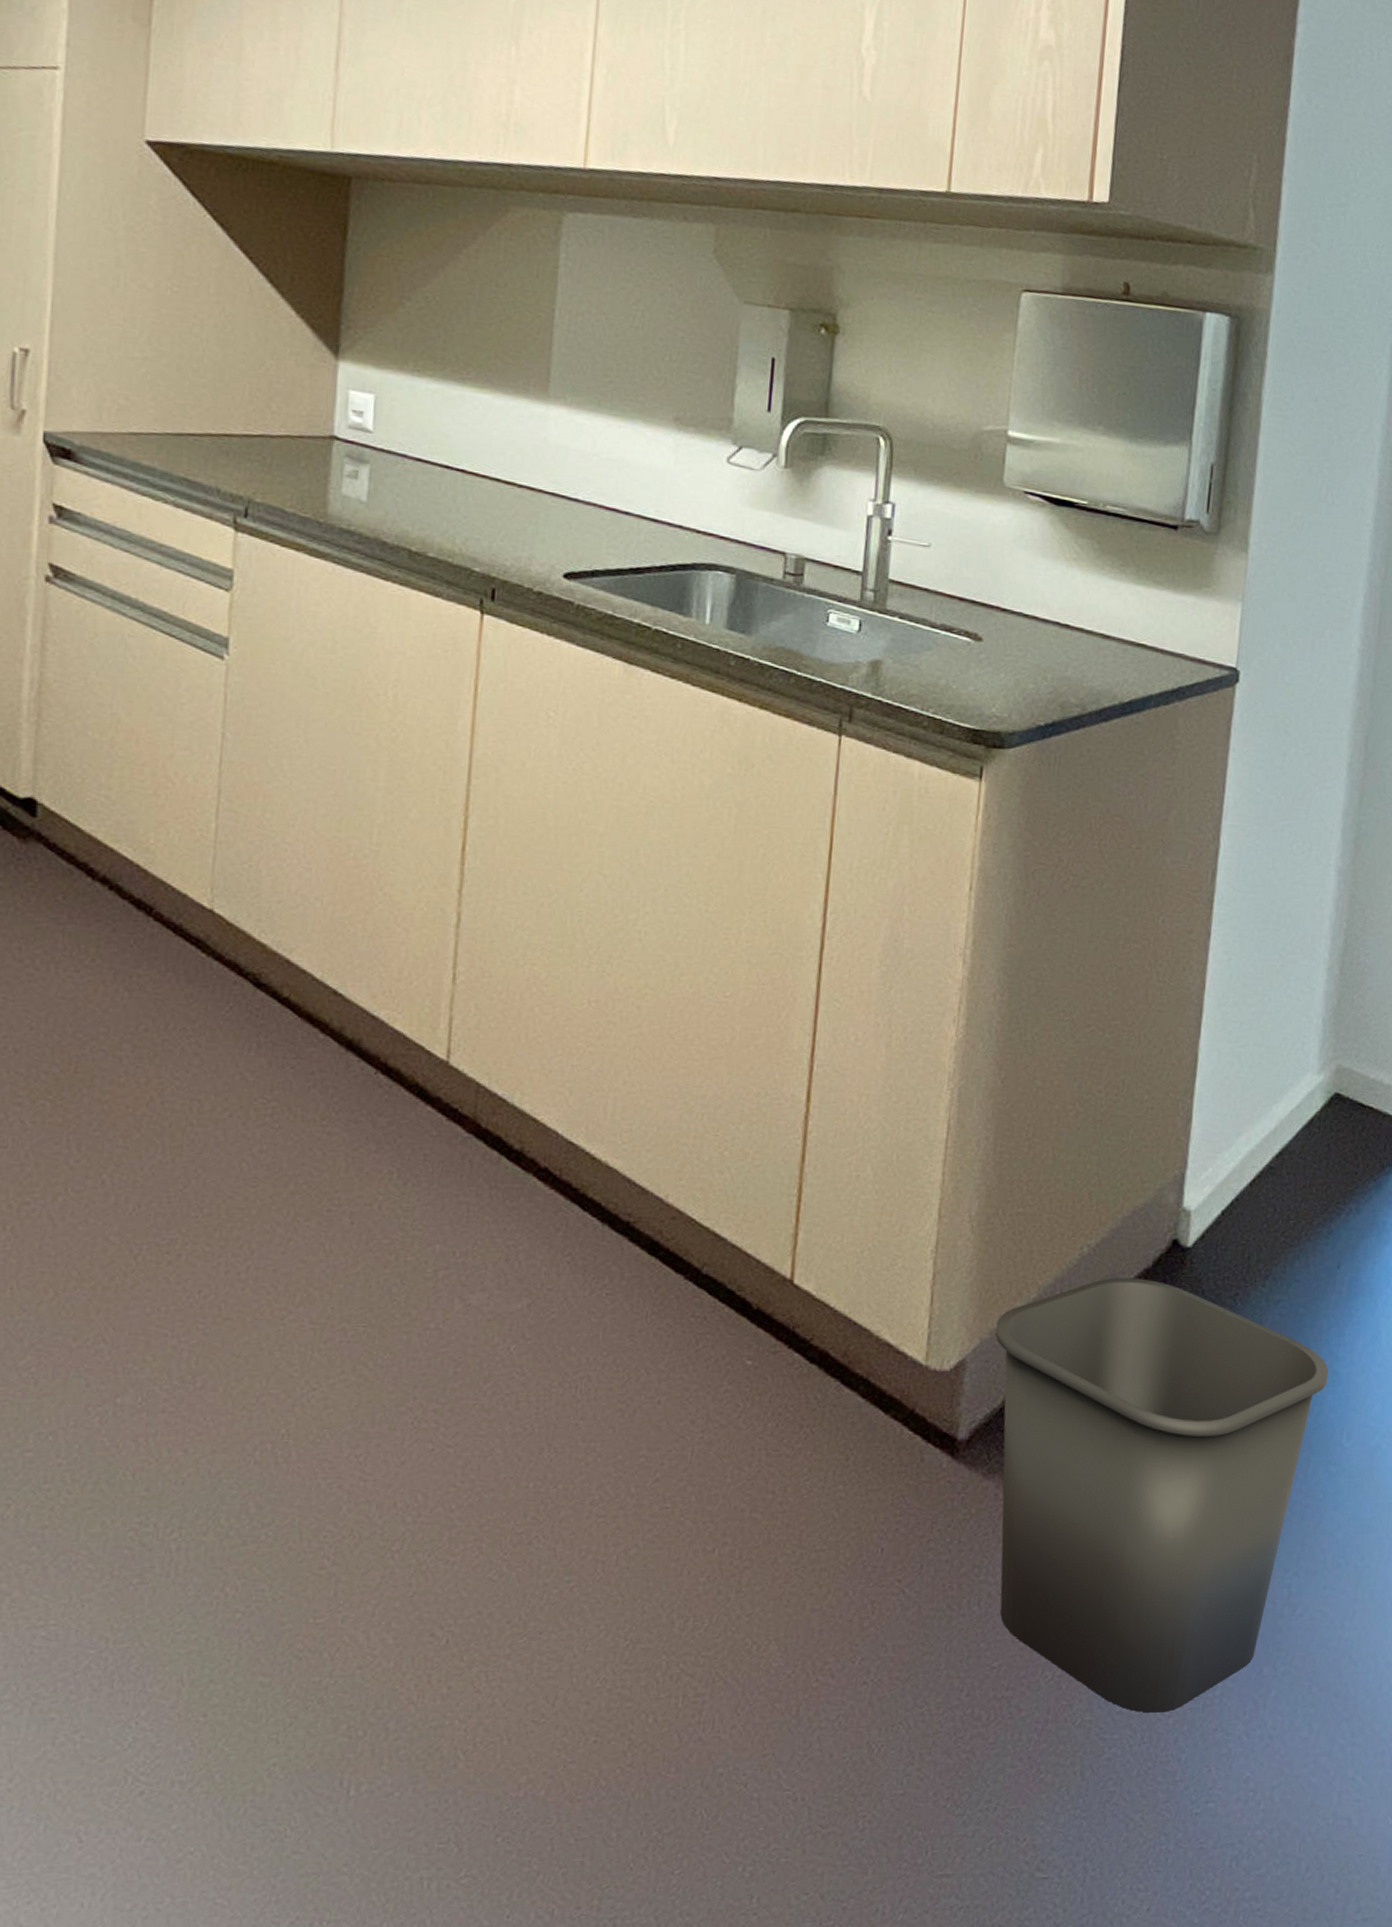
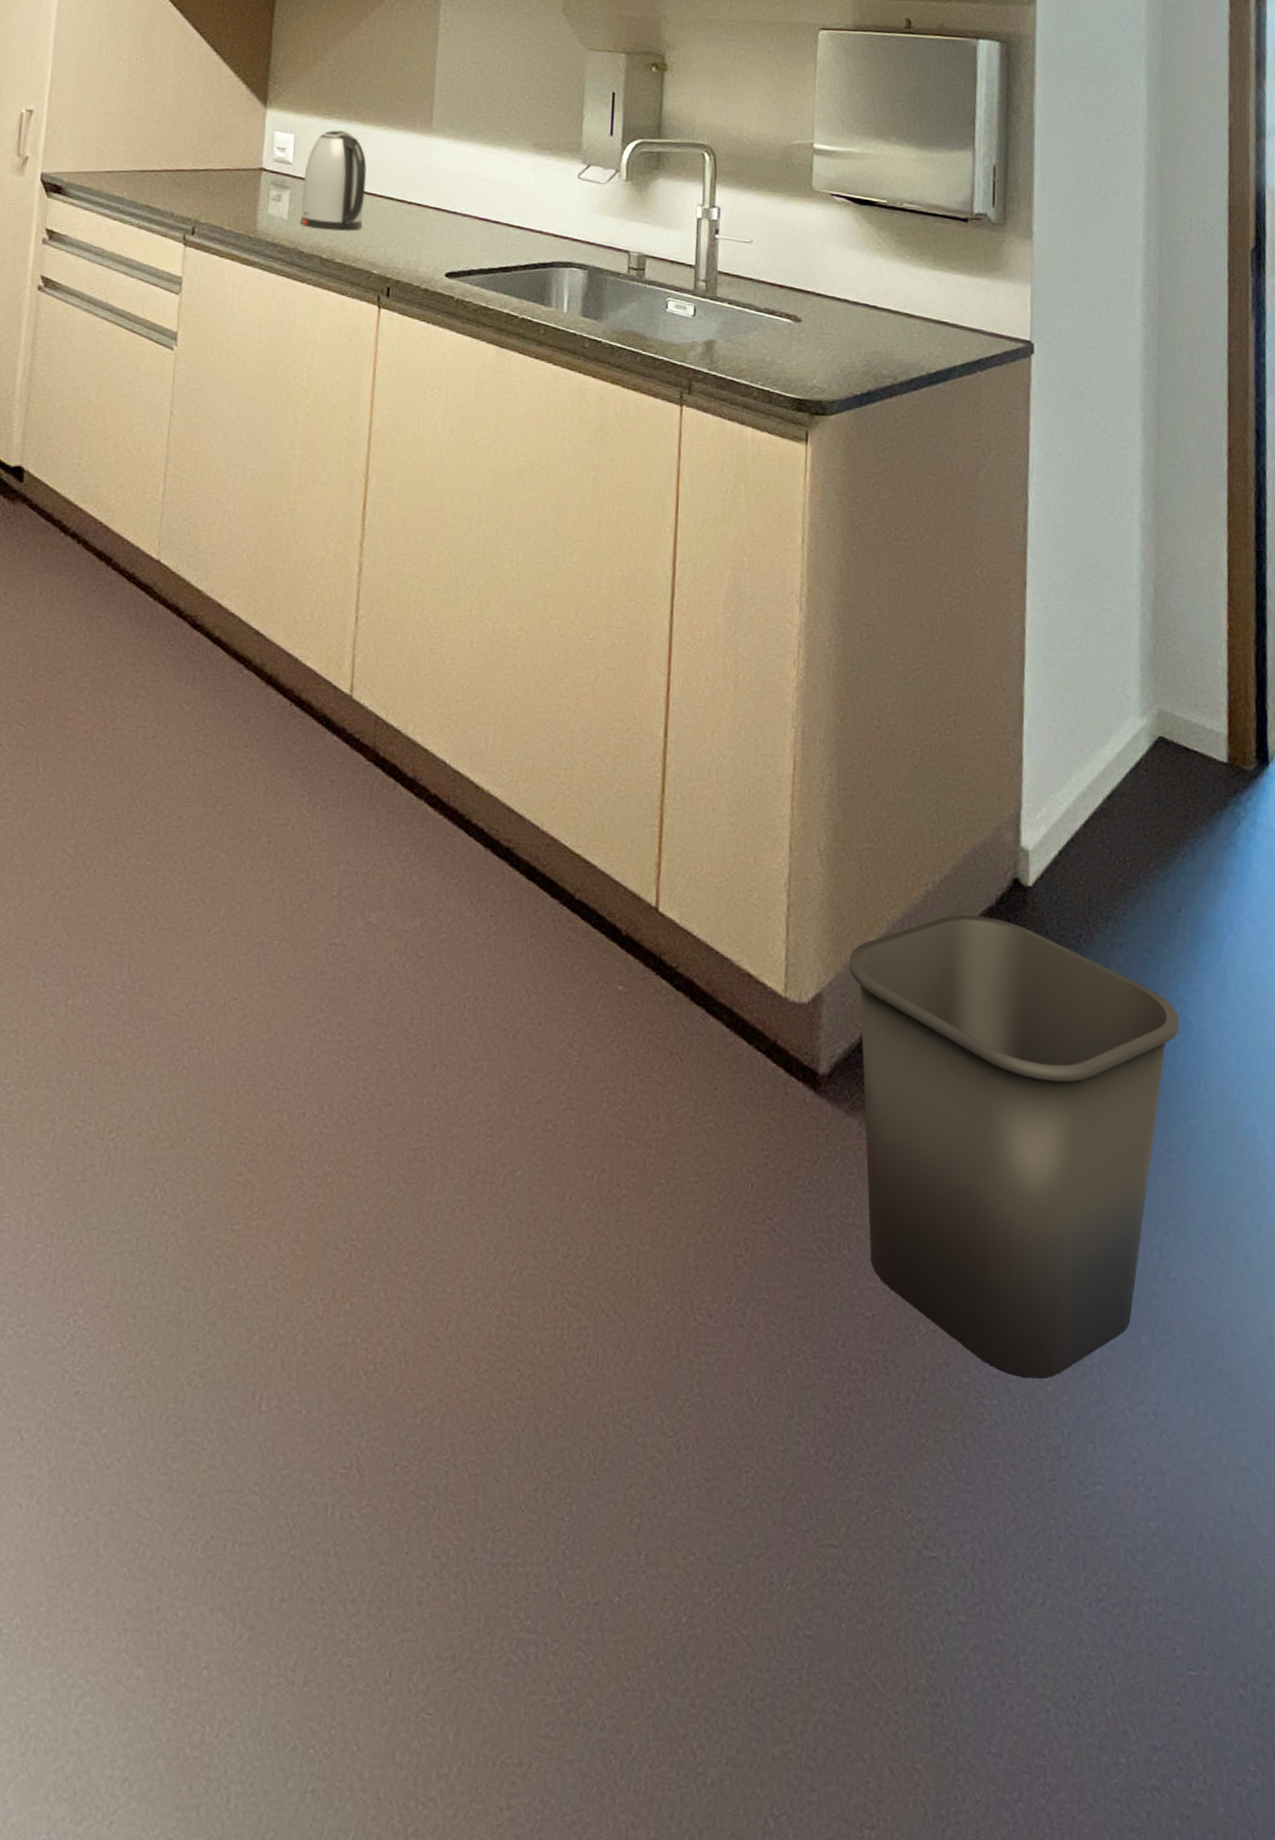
kettle: none [383,391,467,519] -> present [300,130,367,232]

